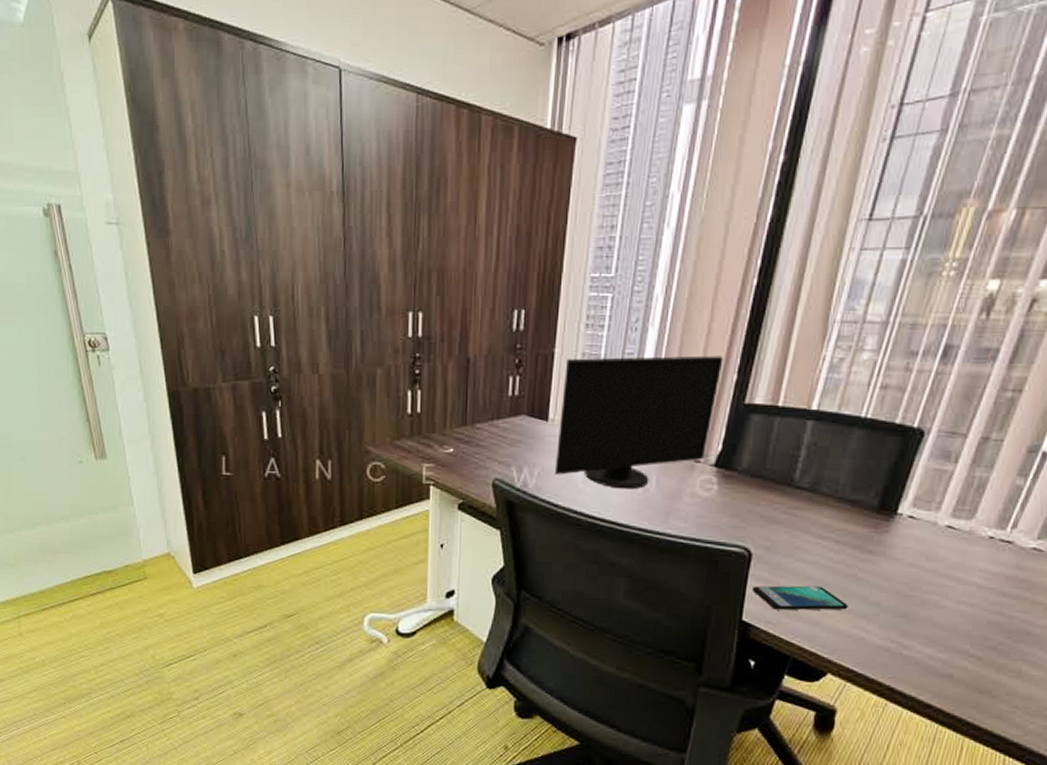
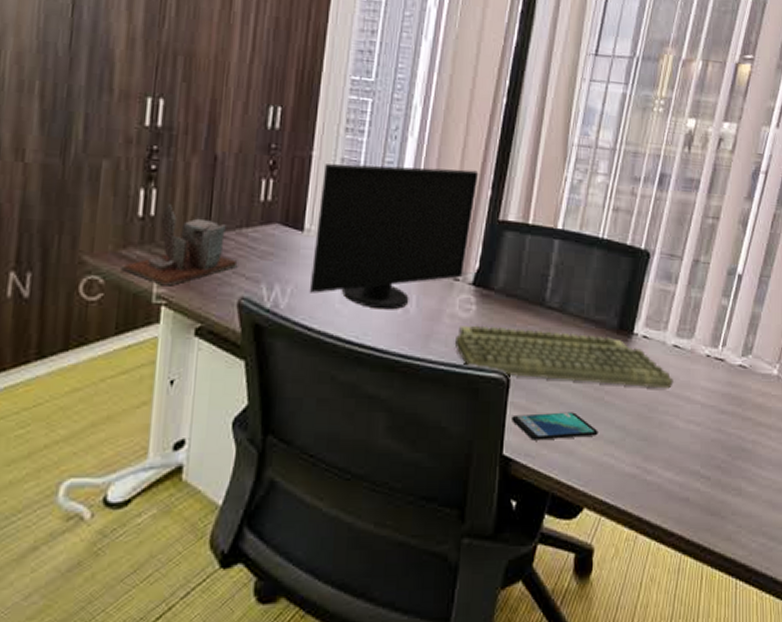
desk organizer: none [397,402,491,470] -> present [121,204,238,286]
computer keyboard: none [695,503,944,569] -> present [455,325,673,389]

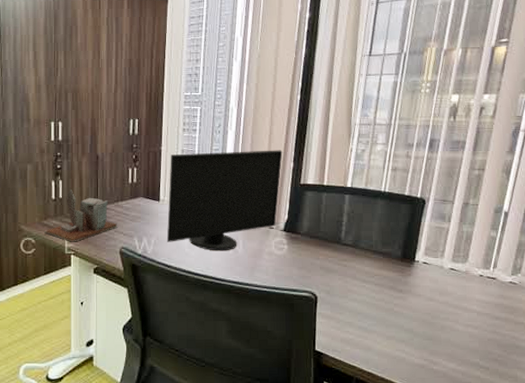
computer keyboard: present [455,325,673,389] -> none [274,259,452,301]
smartphone: present [512,412,598,441] -> none [321,319,391,340]

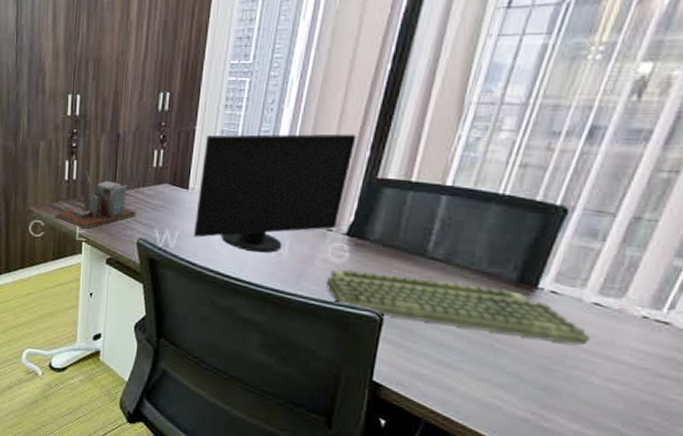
computer keyboard: none [274,259,452,301] -> present [327,269,590,346]

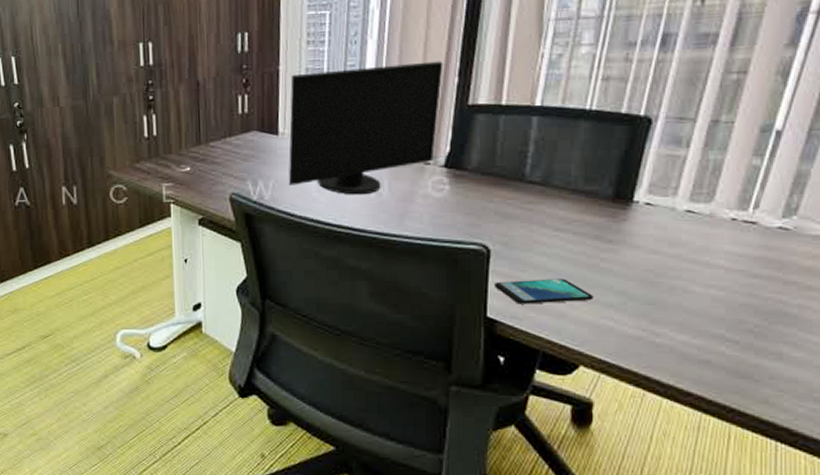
desk organizer: present [55,171,137,229] -> none [137,125,226,189]
computer keyboard: present [327,269,590,346] -> none [430,203,687,254]
smartphone: none [384,349,485,378] -> present [494,278,594,304]

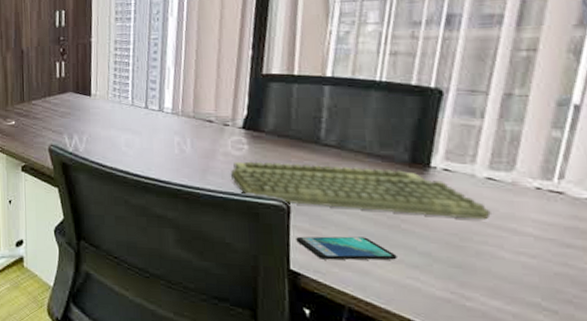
computer monitor: present [288,61,444,195] -> none [100,36,238,151]
computer keyboard: none [430,203,687,254] -> present [231,161,491,220]

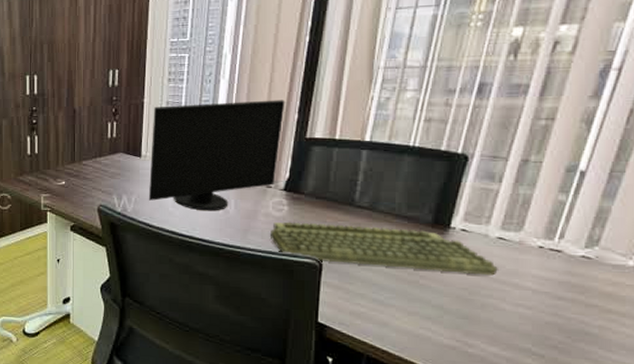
computer monitor: none [100,36,238,151] -> present [148,99,285,211]
smartphone: present [296,236,397,260] -> none [325,291,413,313]

